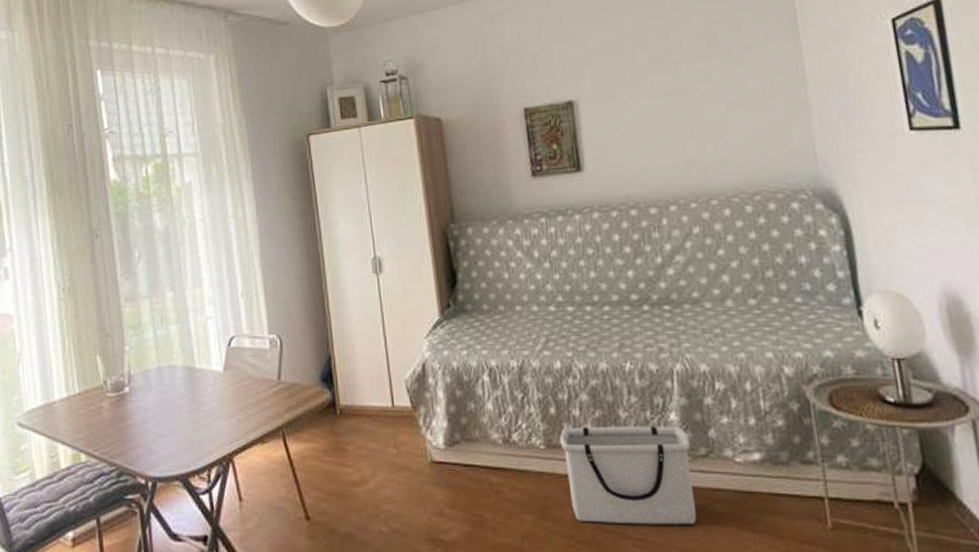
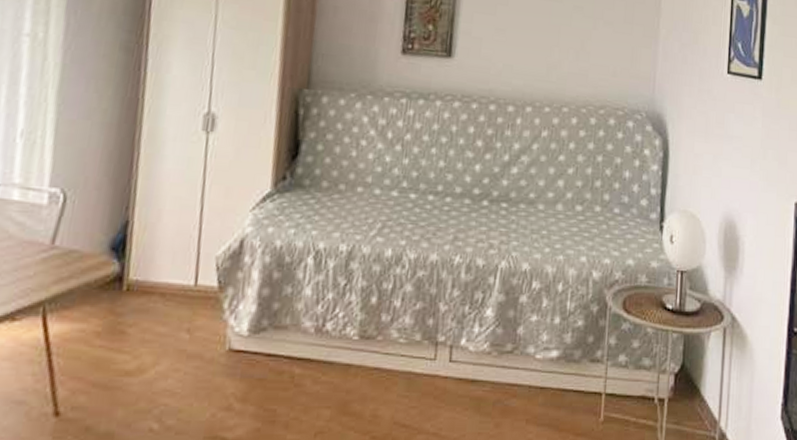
storage bin: present [560,426,697,525] -> none [373,318,499,419]

